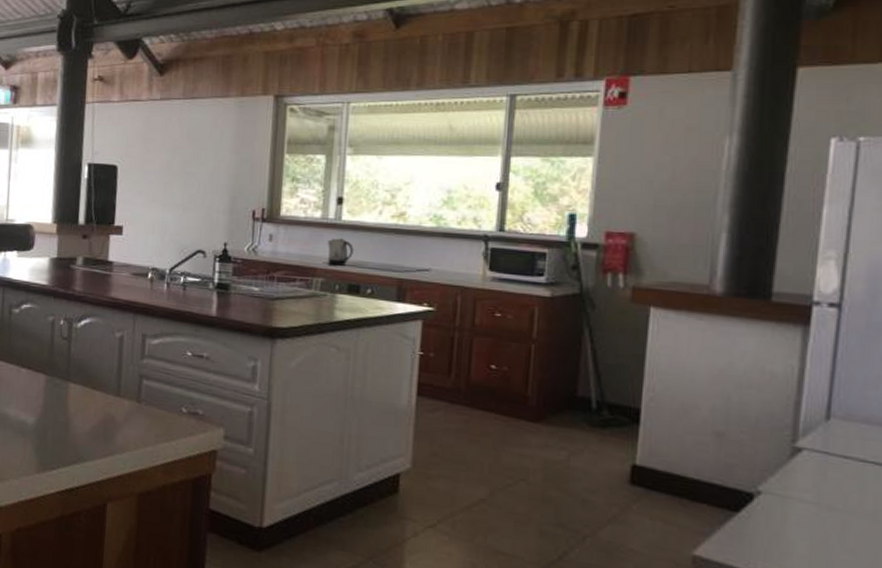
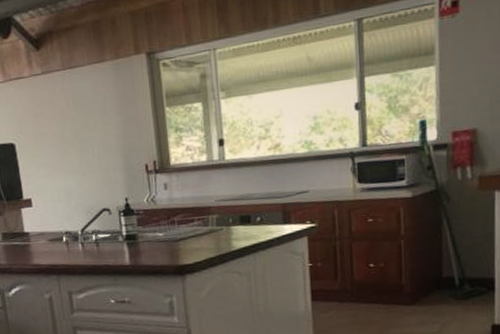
kettle: present [328,238,354,266] -> none [216,176,240,202]

